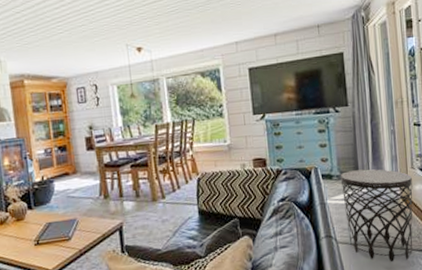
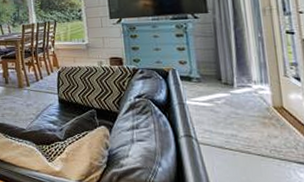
side table: present [340,169,413,263] -> none [200,74,289,171]

